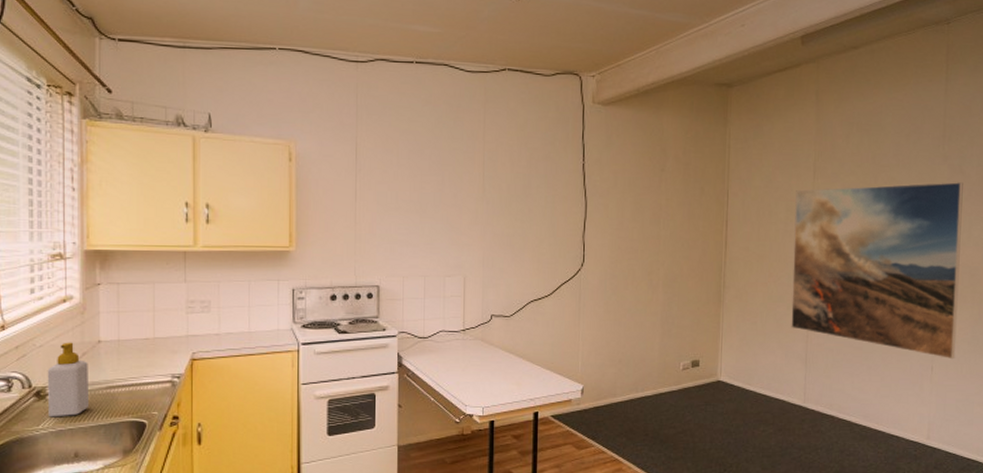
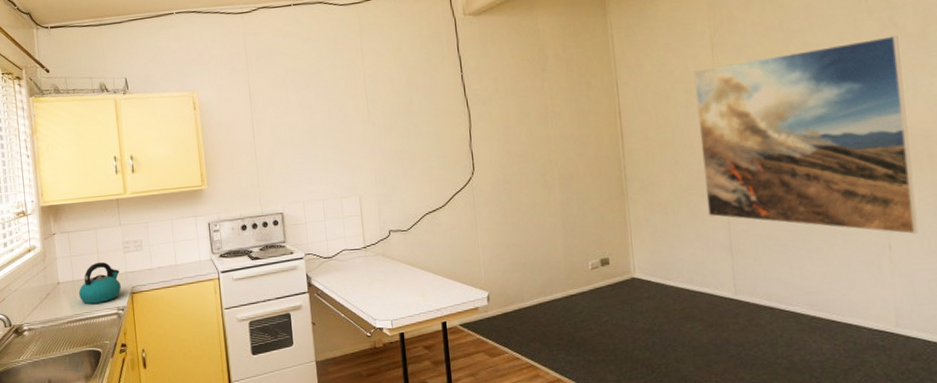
soap bottle: present [47,342,88,417] -> none [21,285,55,351]
kettle: none [124,321,179,368] -> present [78,262,121,304]

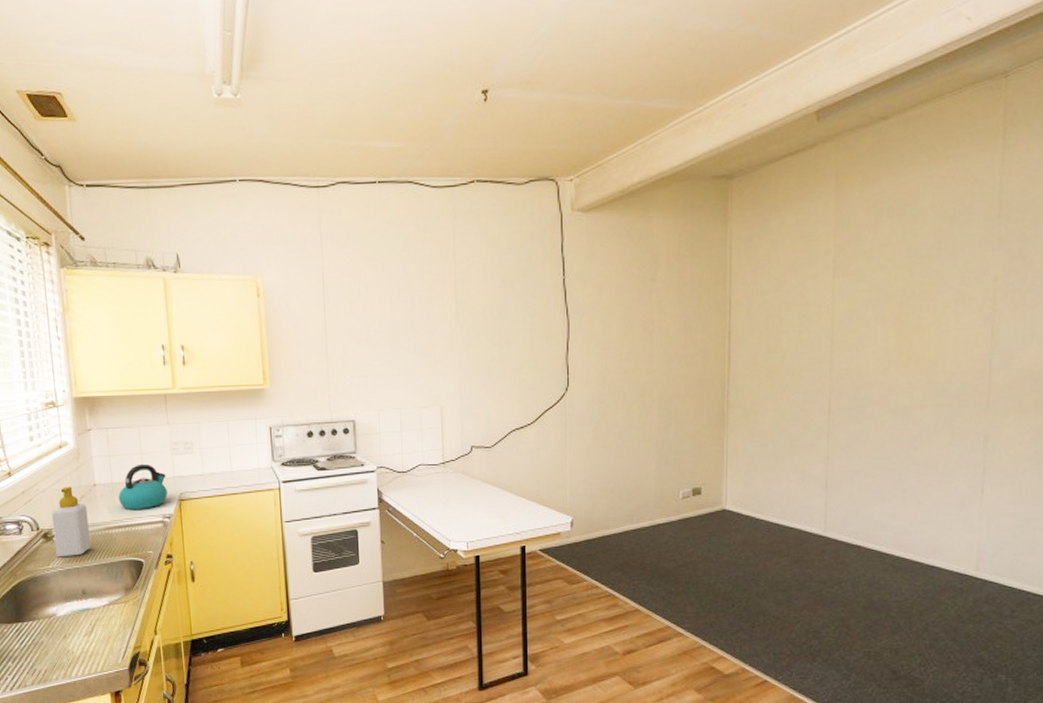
soap bottle: none [21,285,55,351] -> present [51,486,91,558]
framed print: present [693,35,919,235] -> none [808,270,1025,480]

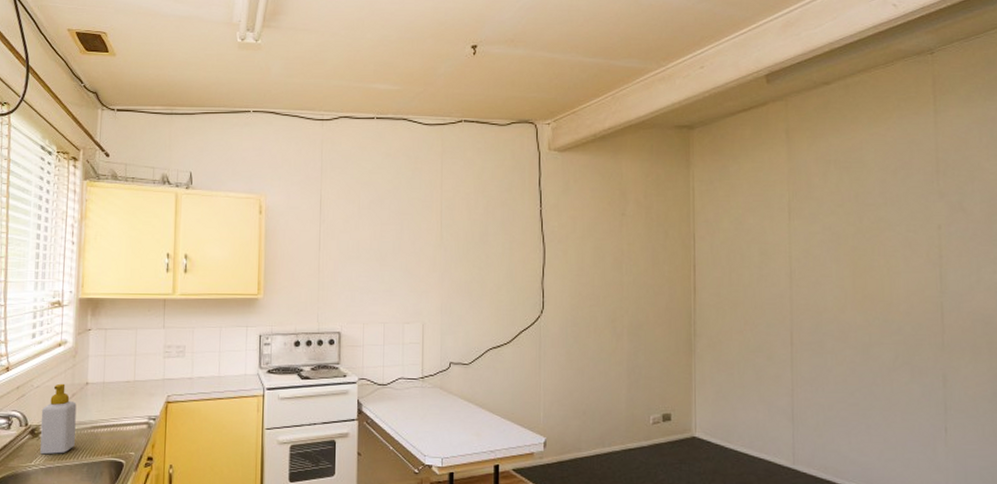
kettle: present [118,464,168,509] -> none [107,365,156,410]

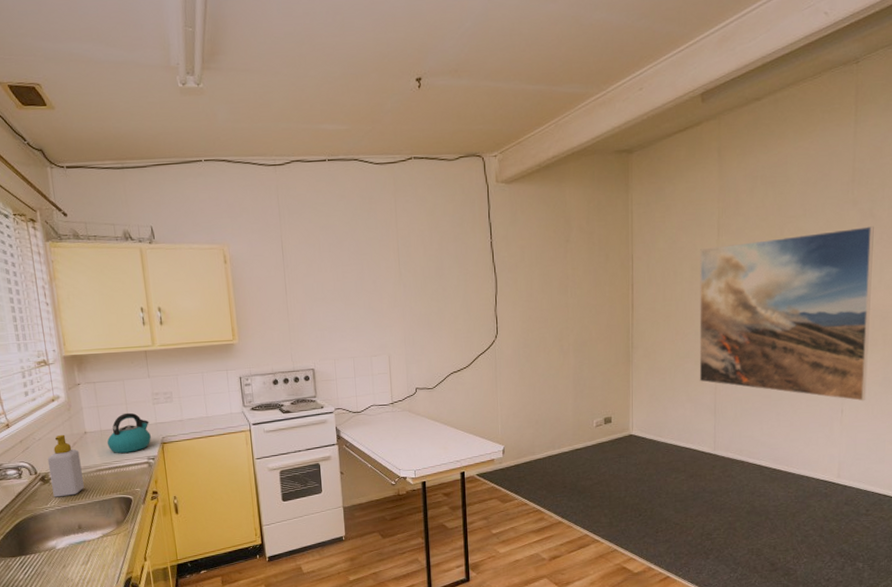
kettle: none [107,365,156,410] -> present [107,412,151,453]
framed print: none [770,220,974,420] -> present [699,226,874,402]

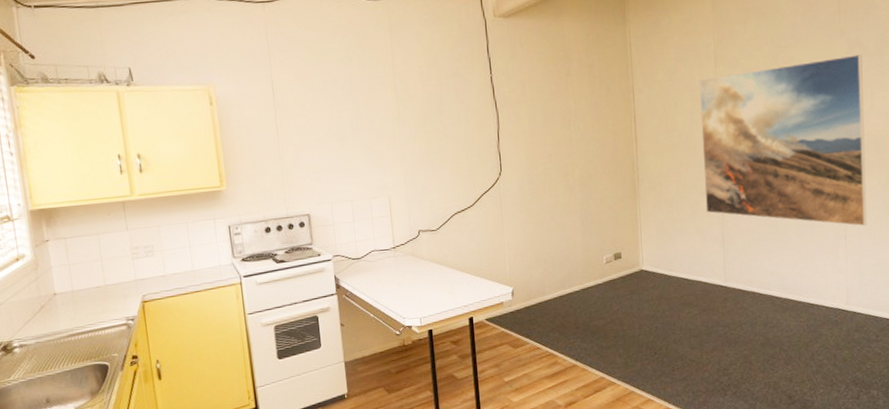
soap bottle: present [47,434,84,498] -> none [10,297,53,369]
kettle: present [107,412,151,453] -> none [79,269,130,315]

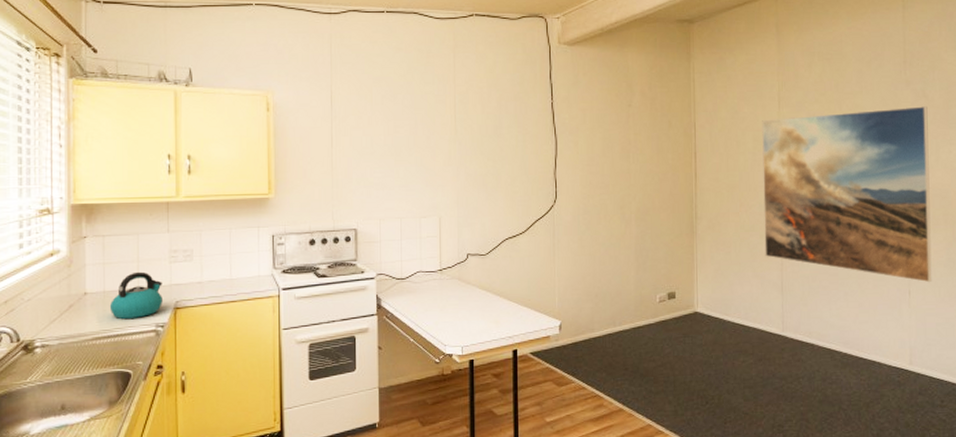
kettle: none [79,269,130,315] -> present [109,271,162,319]

